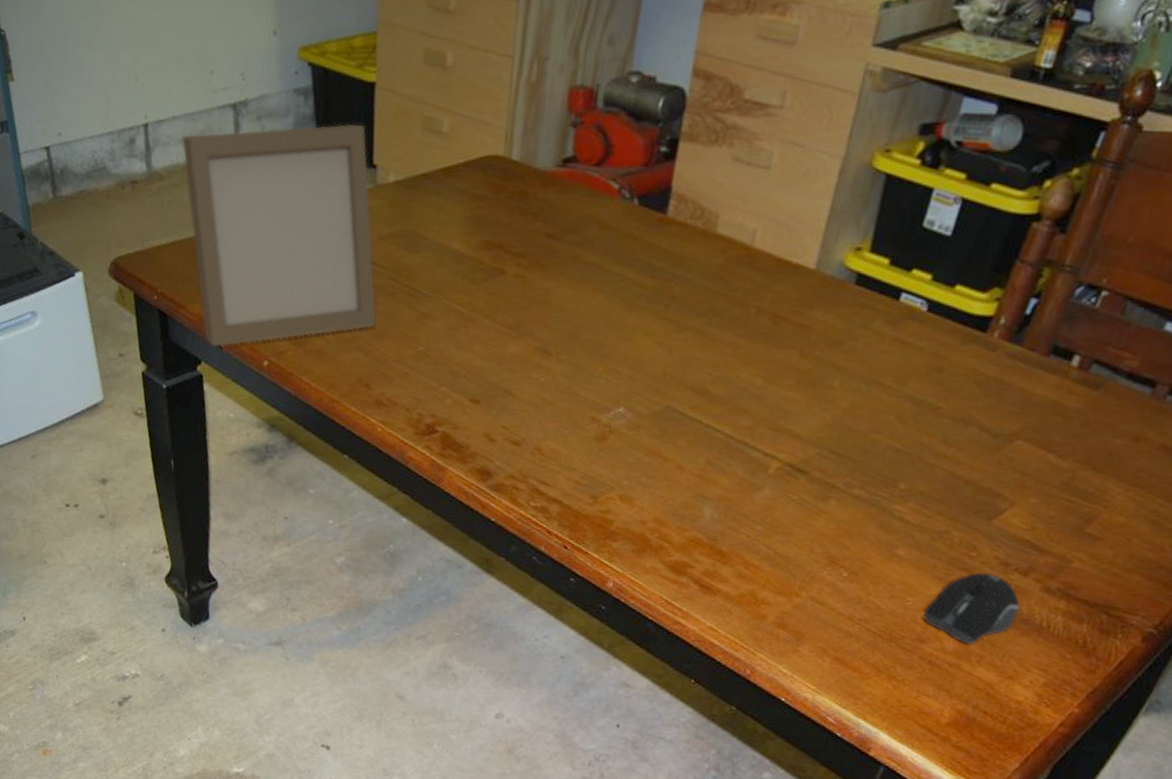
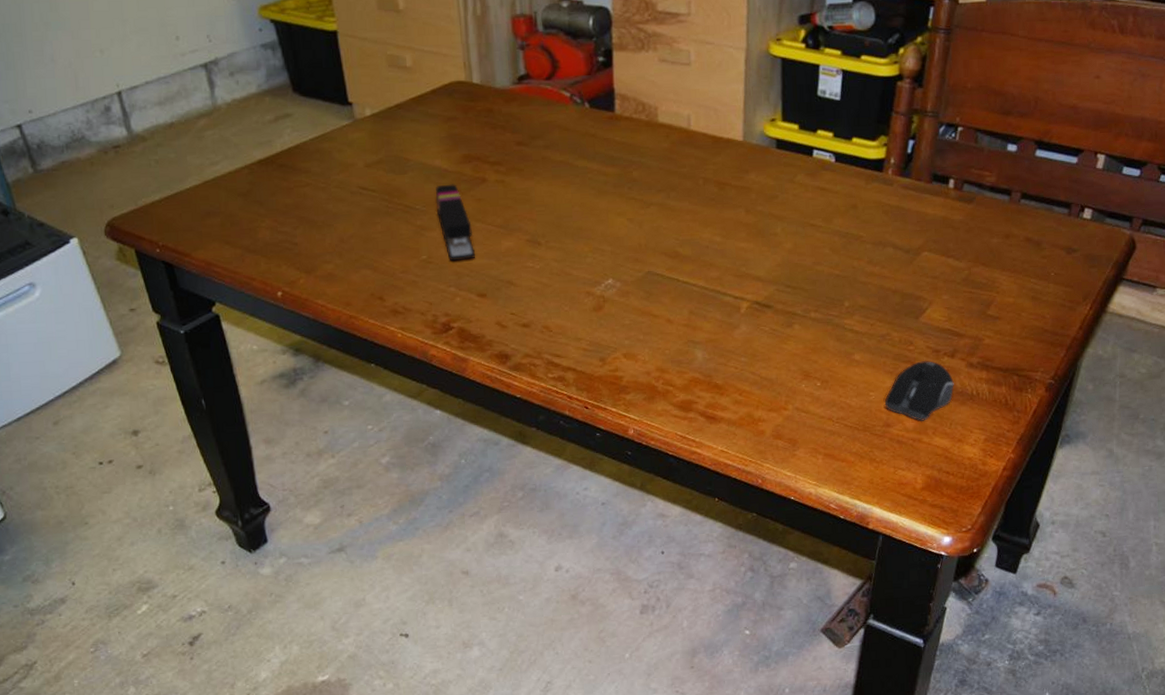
photo frame: present [181,123,377,348] -> none [158,69,379,288]
stapler: none [443,271,479,359] -> present [435,184,476,261]

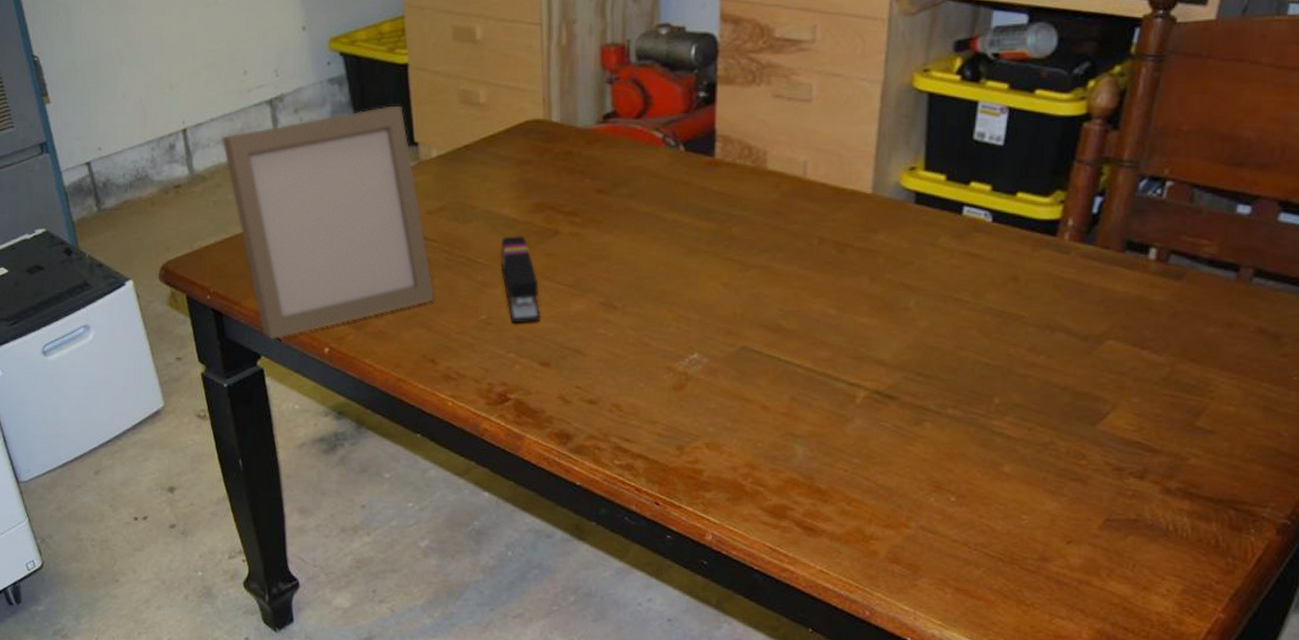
photo frame: none [158,69,379,288] -> present [221,106,436,340]
computer mouse: present [884,360,954,421] -> none [1041,479,1142,558]

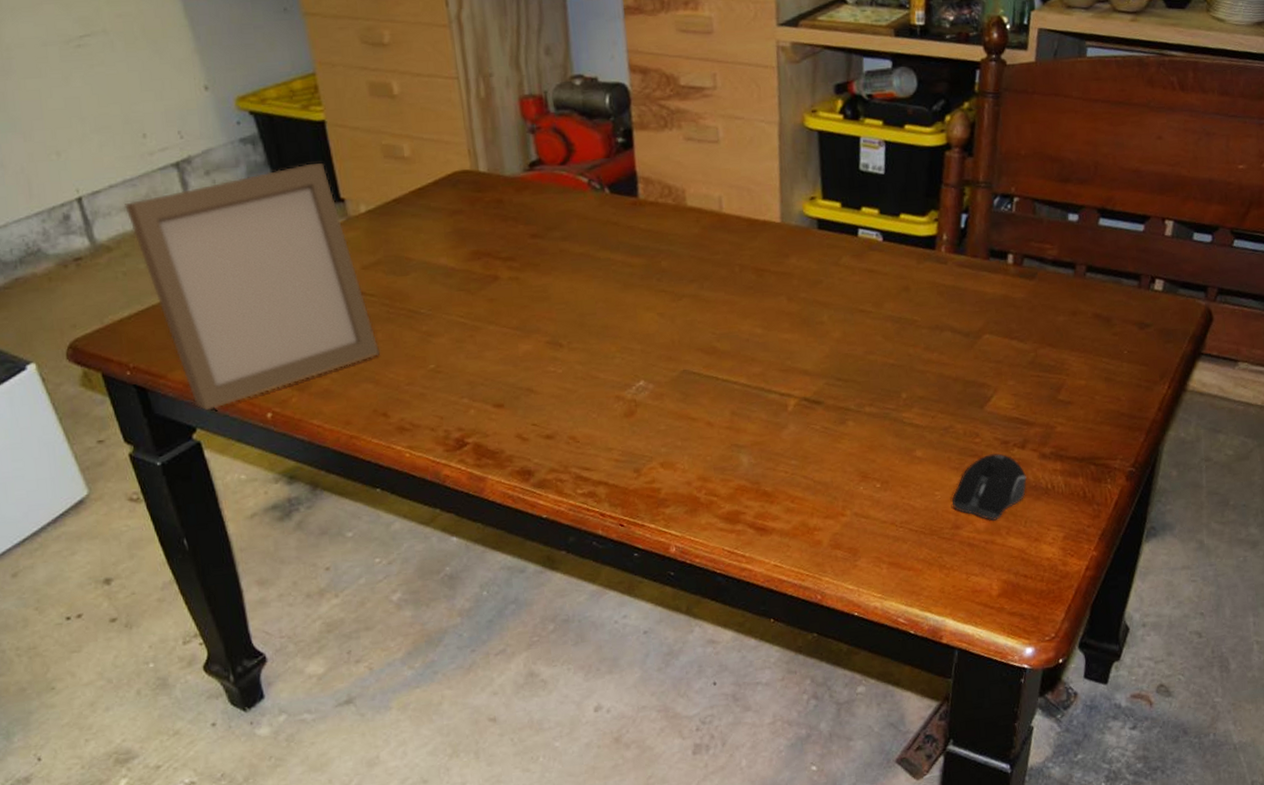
stapler: present [500,236,541,324] -> none [442,283,490,370]
computer mouse: none [1041,479,1142,558] -> present [951,453,1027,521]

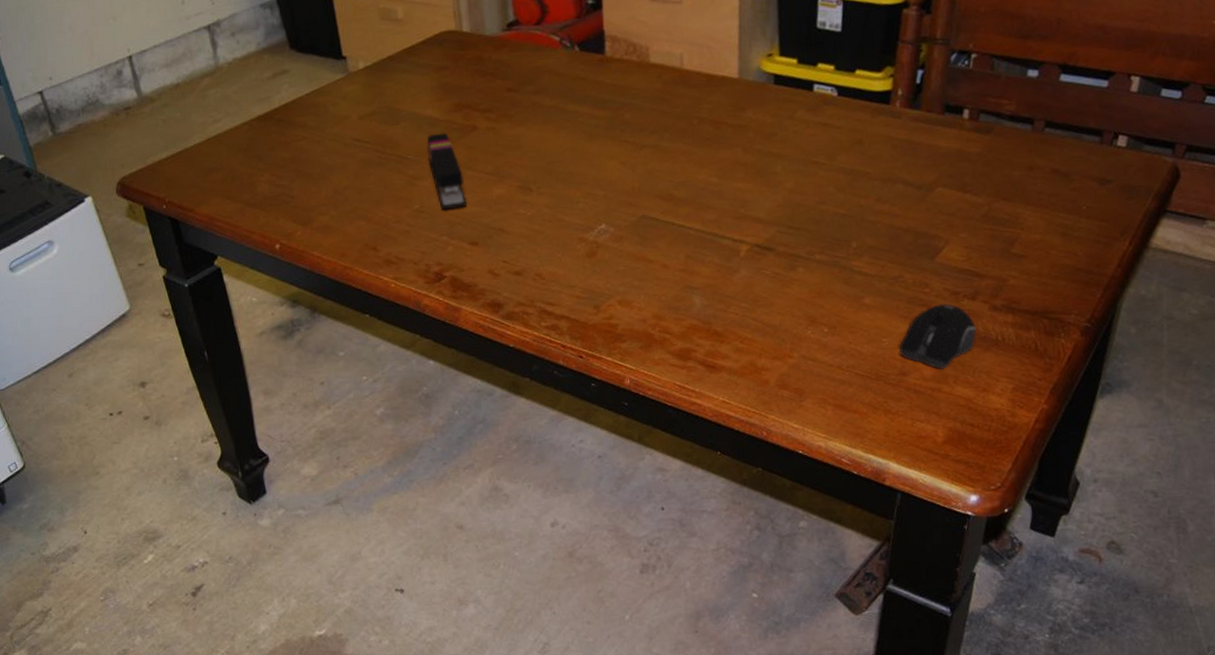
photo frame: present [124,163,381,411] -> none [165,25,373,241]
stapler: none [442,283,490,370] -> present [427,133,468,210]

